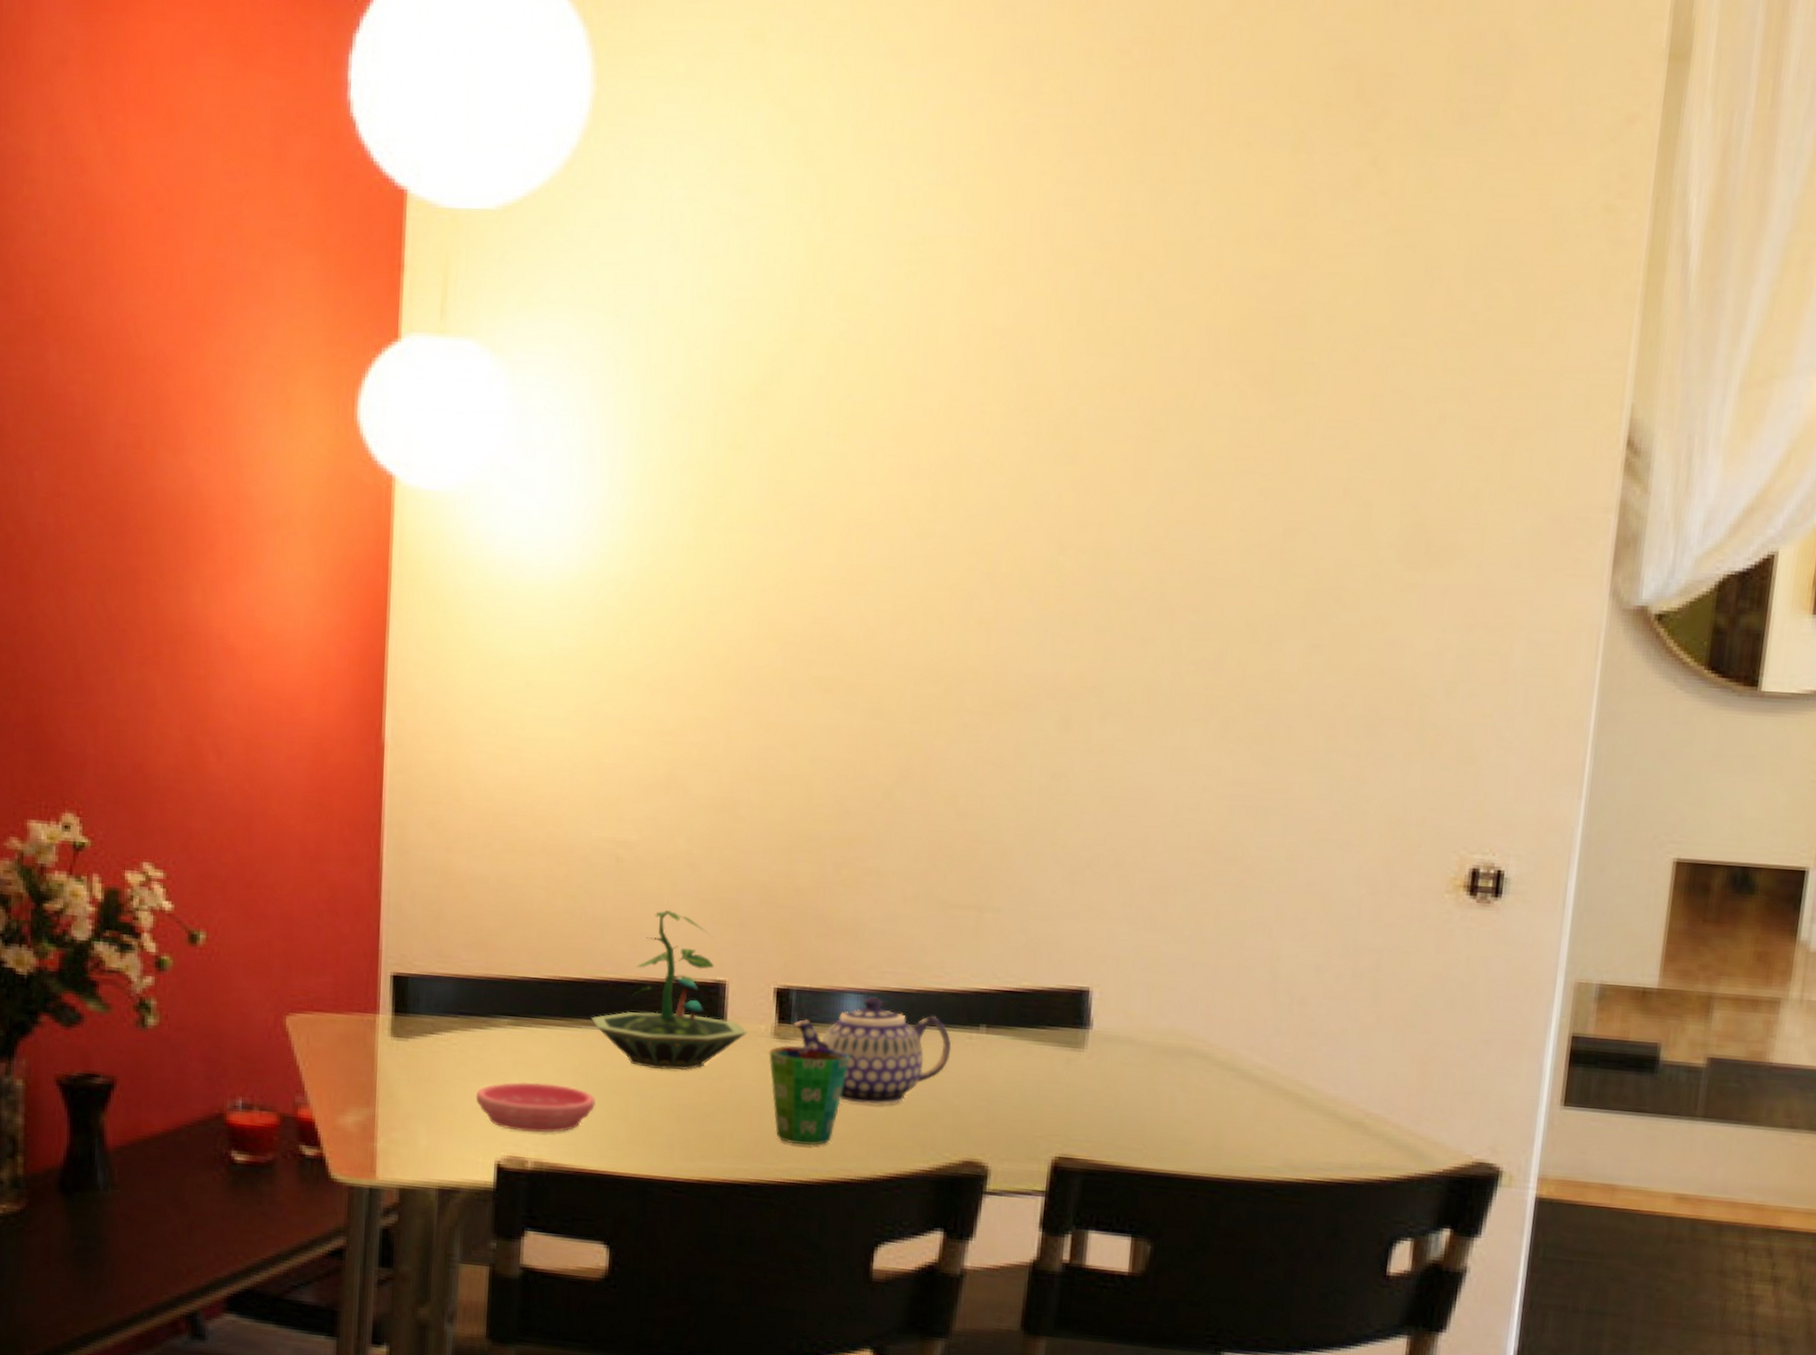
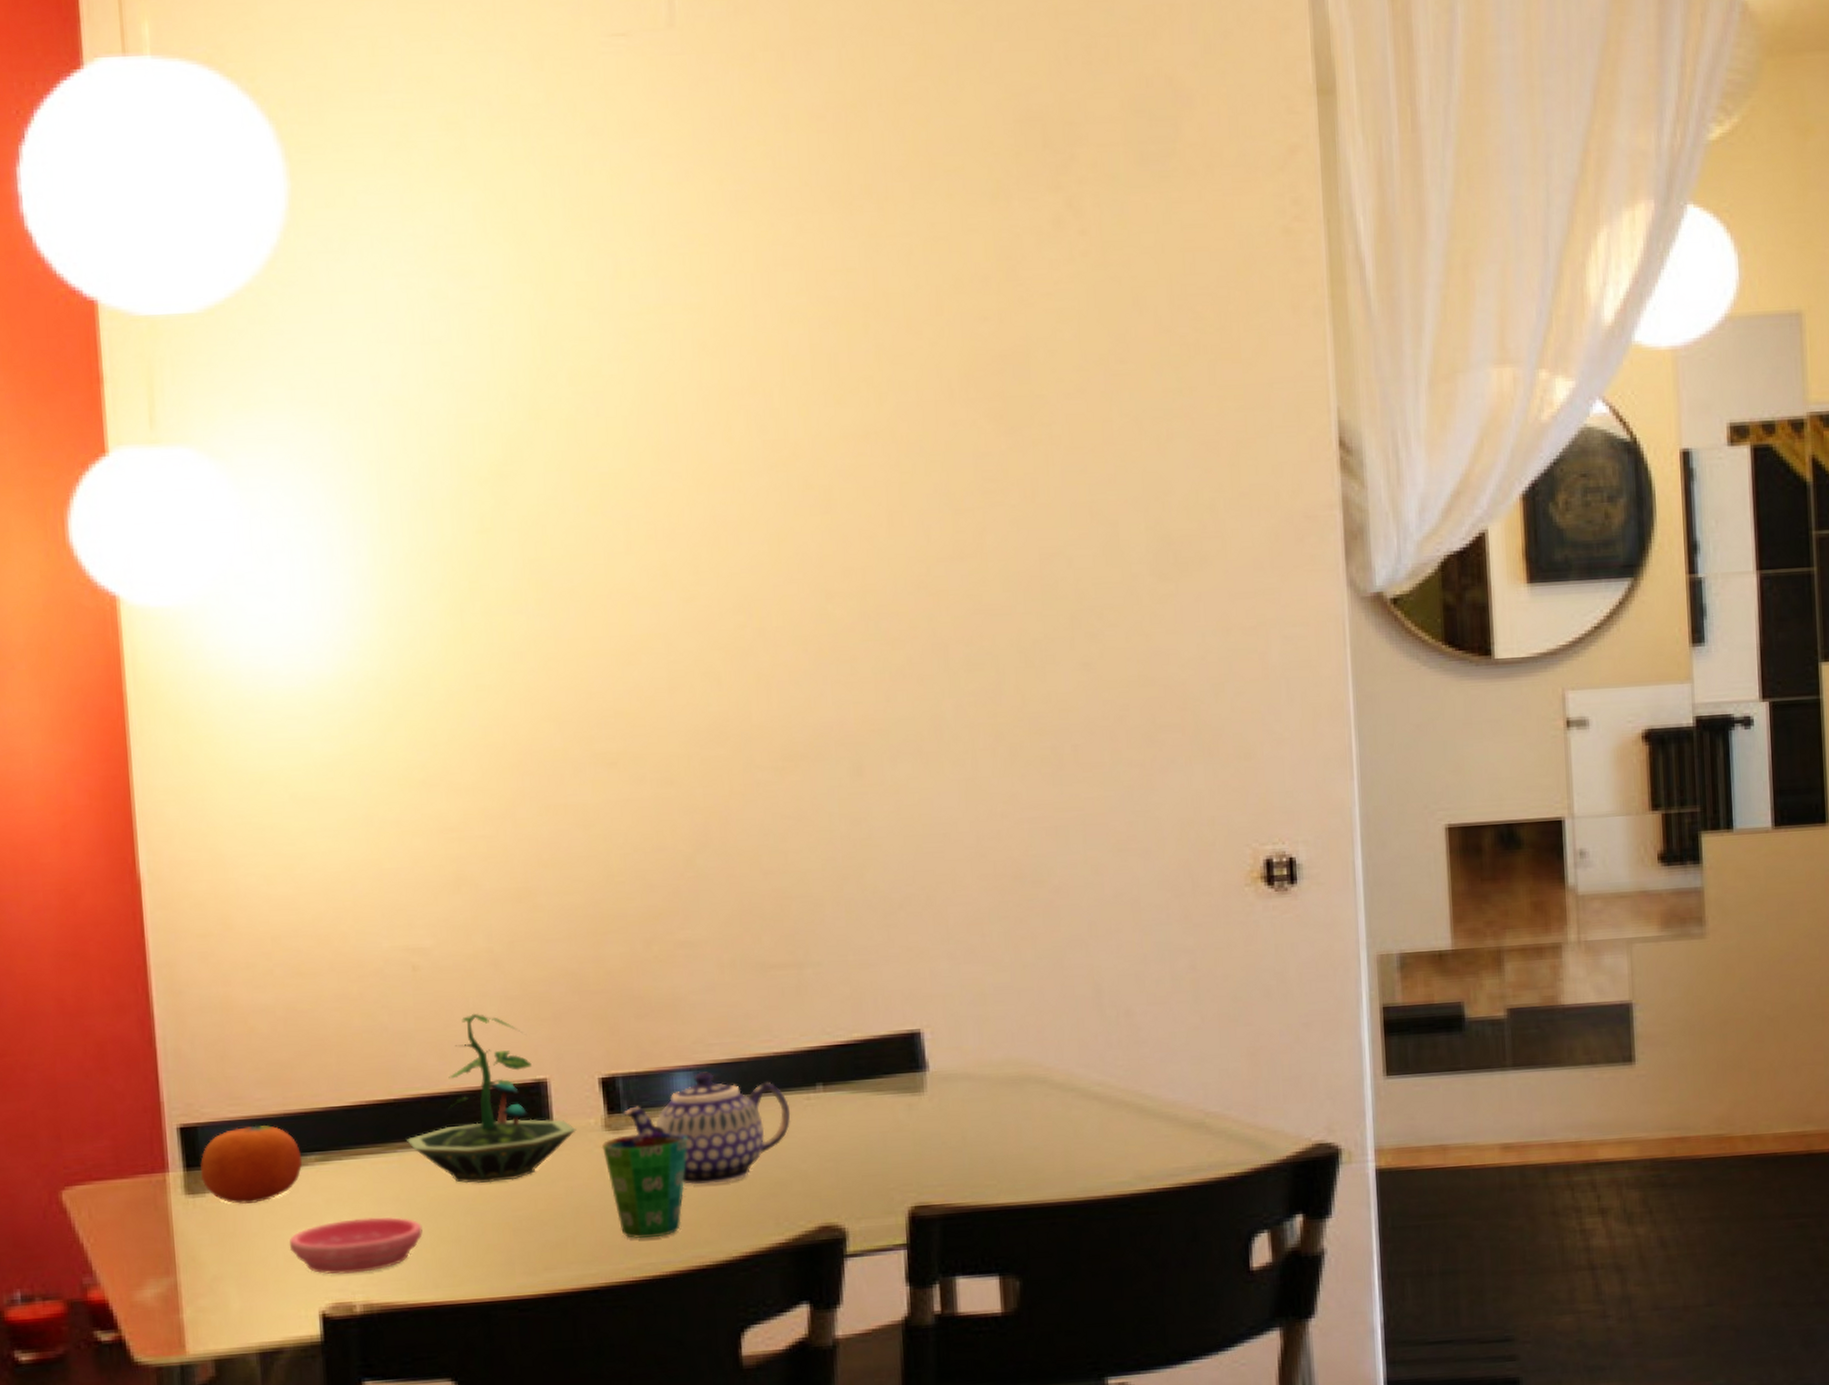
fruit: none [407,983,497,1054] -> present [200,1125,303,1204]

